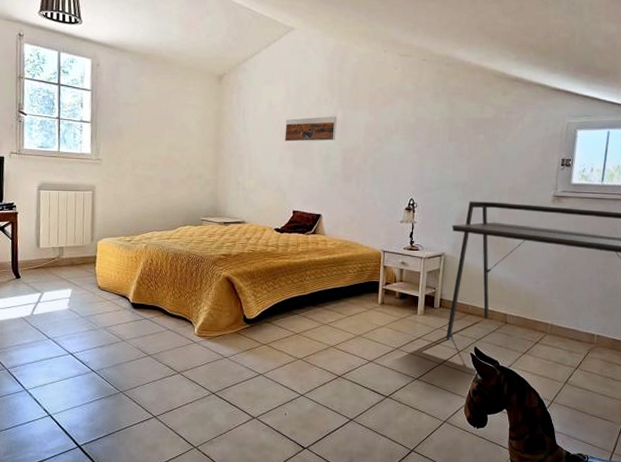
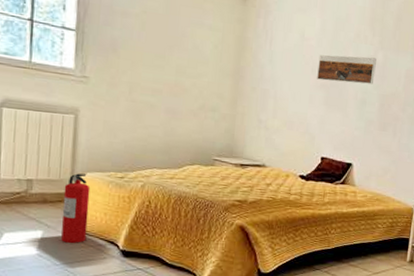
fire extinguisher: none [85,239,106,298] -> present [61,173,91,243]

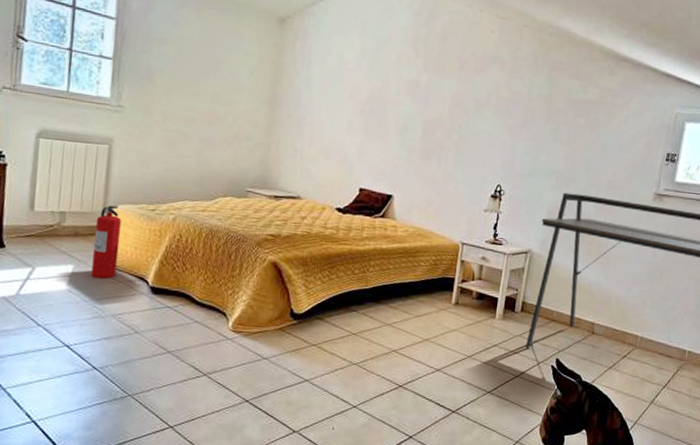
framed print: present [317,55,377,85] -> none [356,79,420,110]

